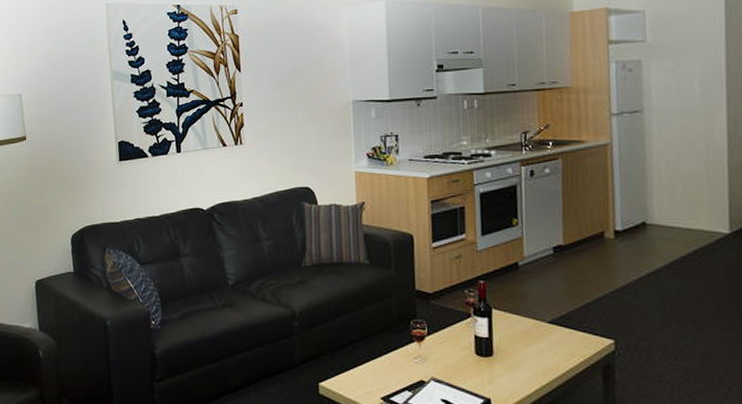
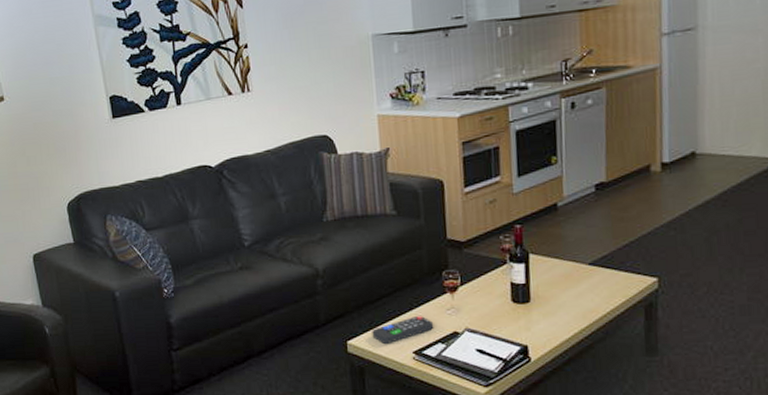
remote control: none [343,361,402,389] -> present [372,315,434,345]

